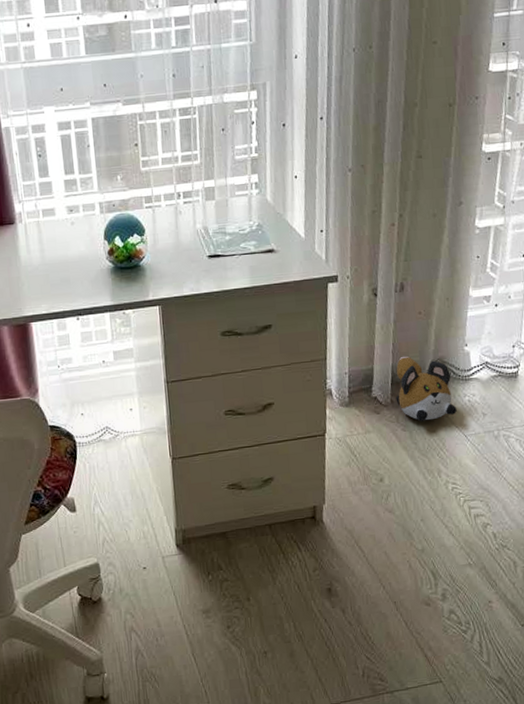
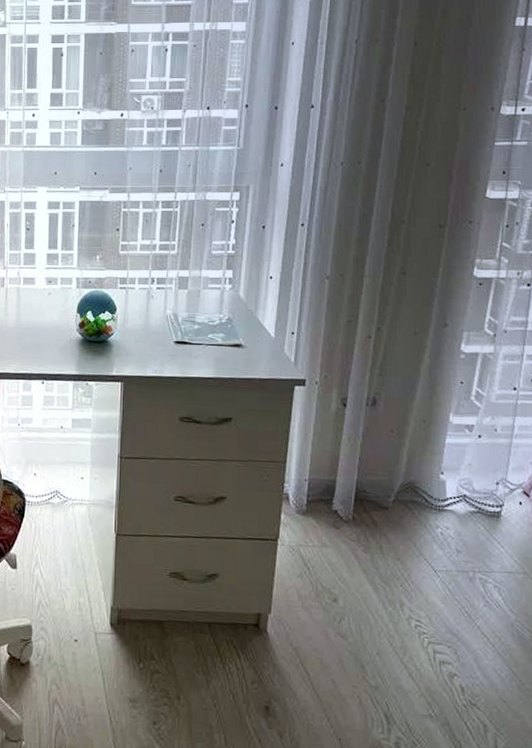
plush toy: present [395,356,457,422] -> none [358,473,427,546]

